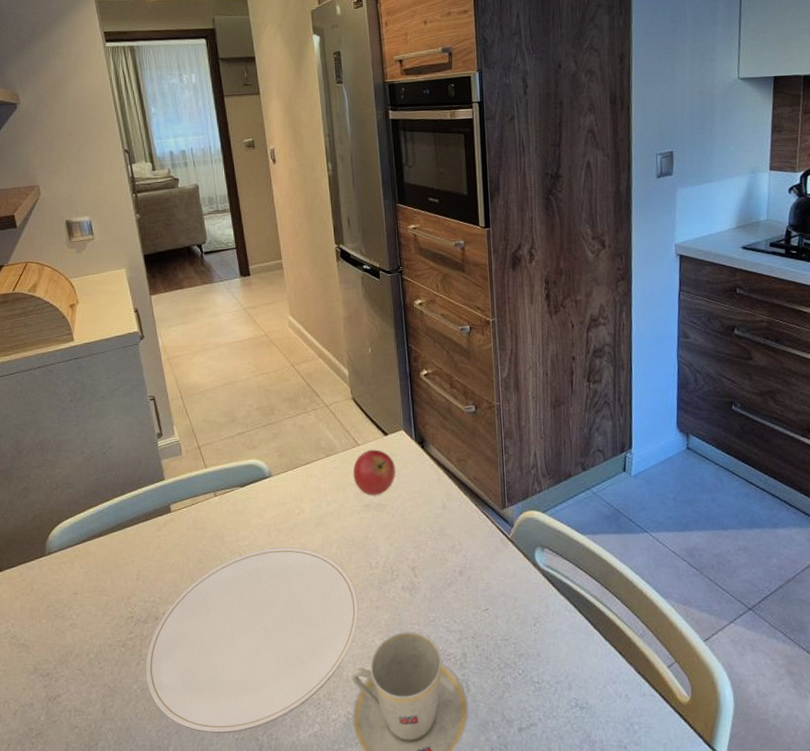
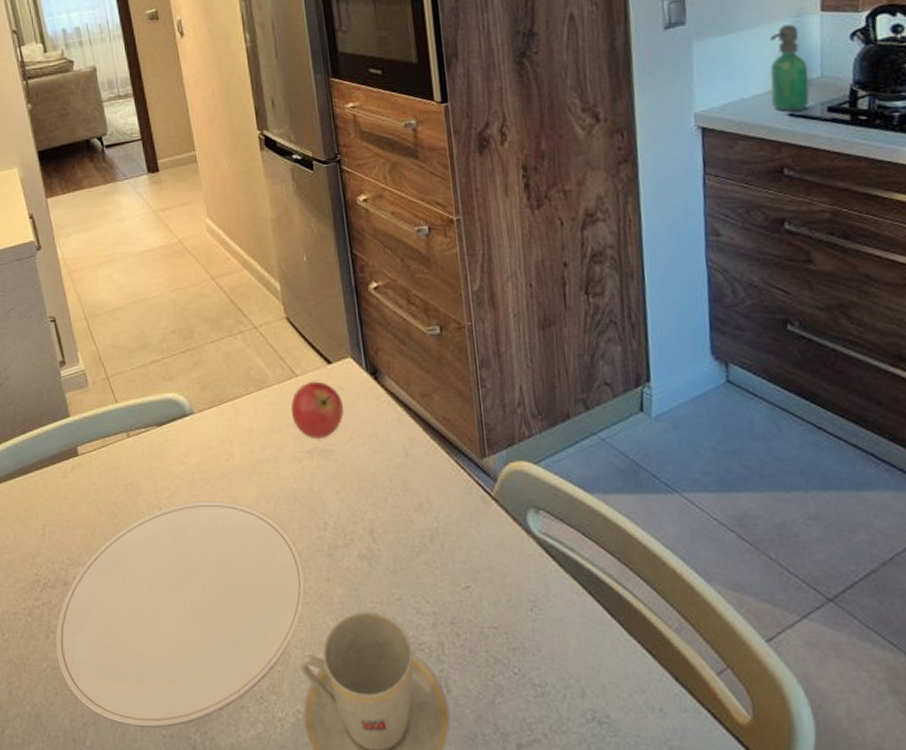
soap dispenser: none [730,179,758,246] -> present [769,24,809,113]

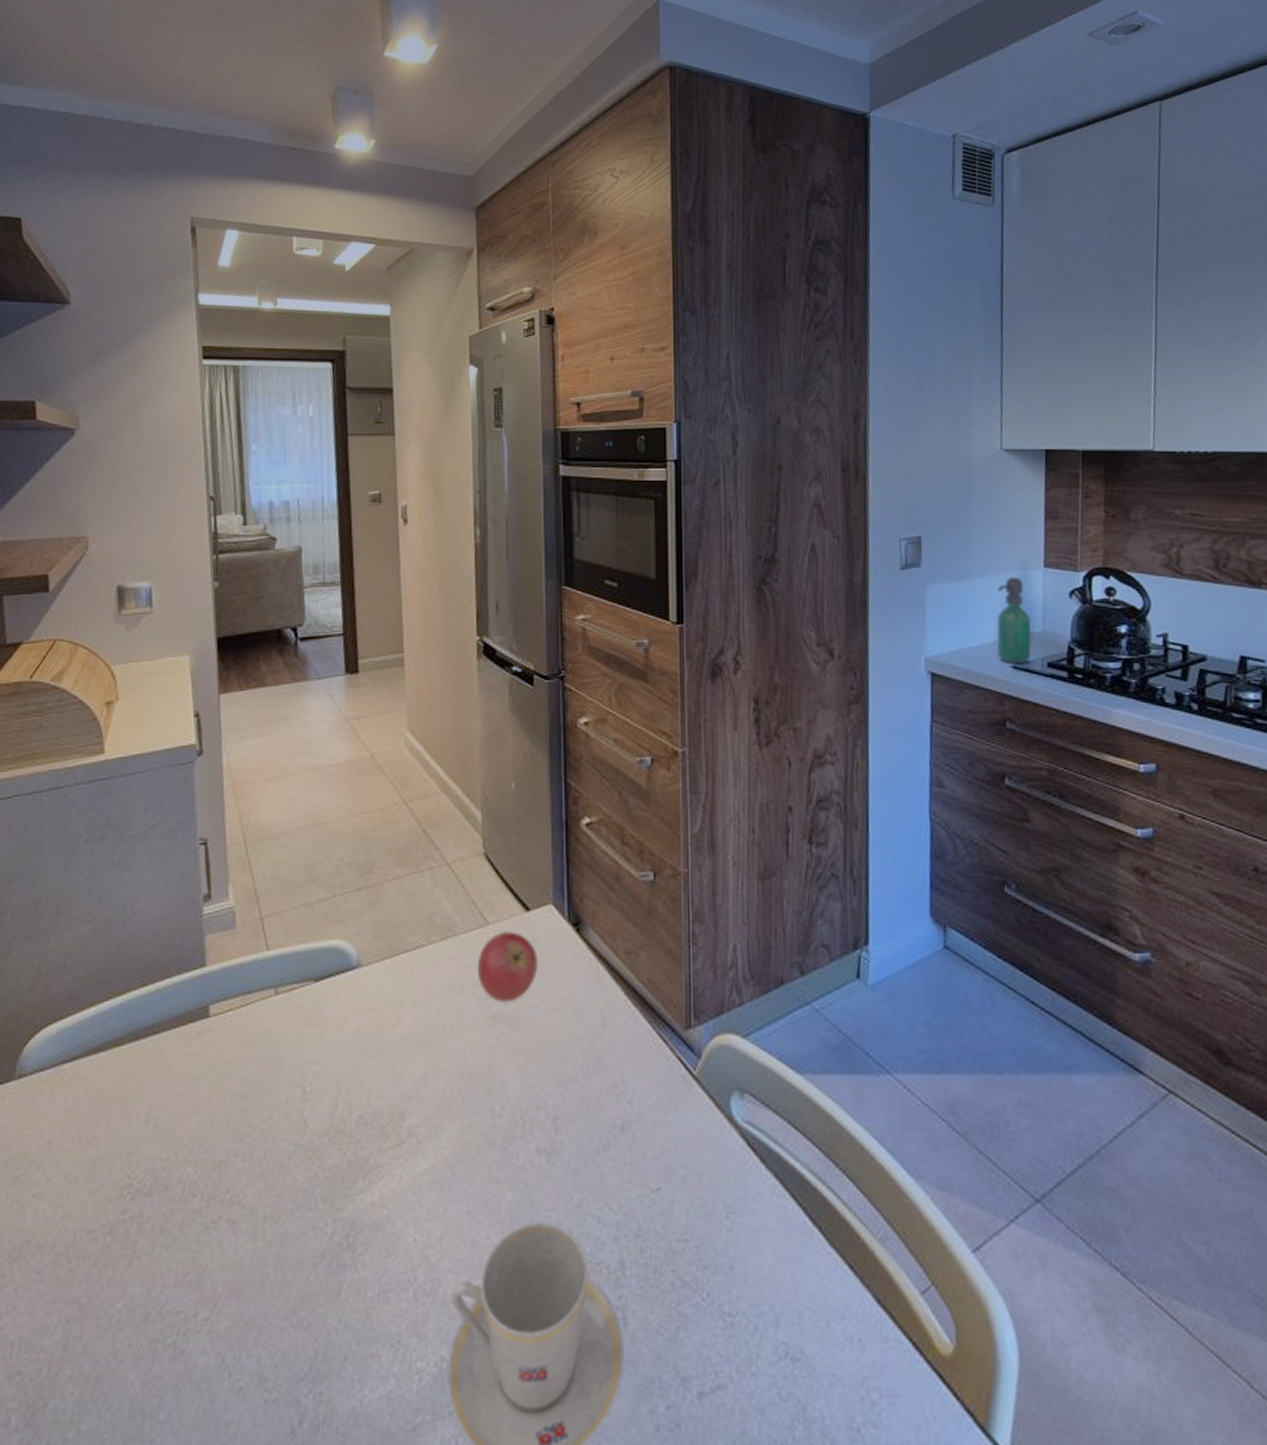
plate: present [55,501,306,728] -> none [138,1079,471,1389]

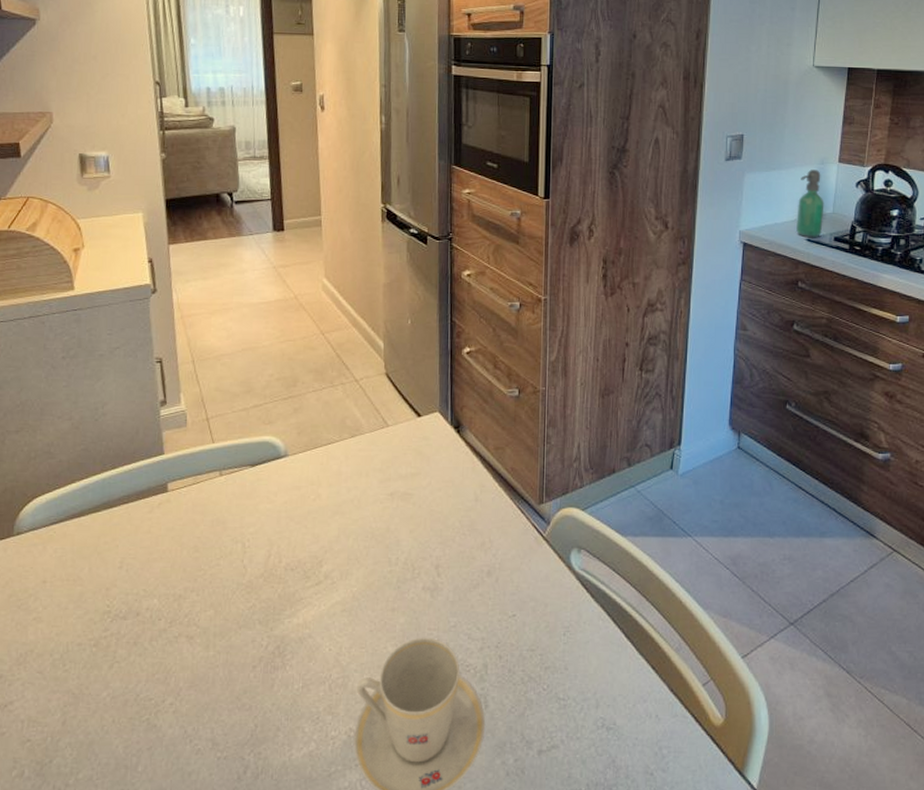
fruit: present [477,931,539,1001] -> none [379,431,427,483]

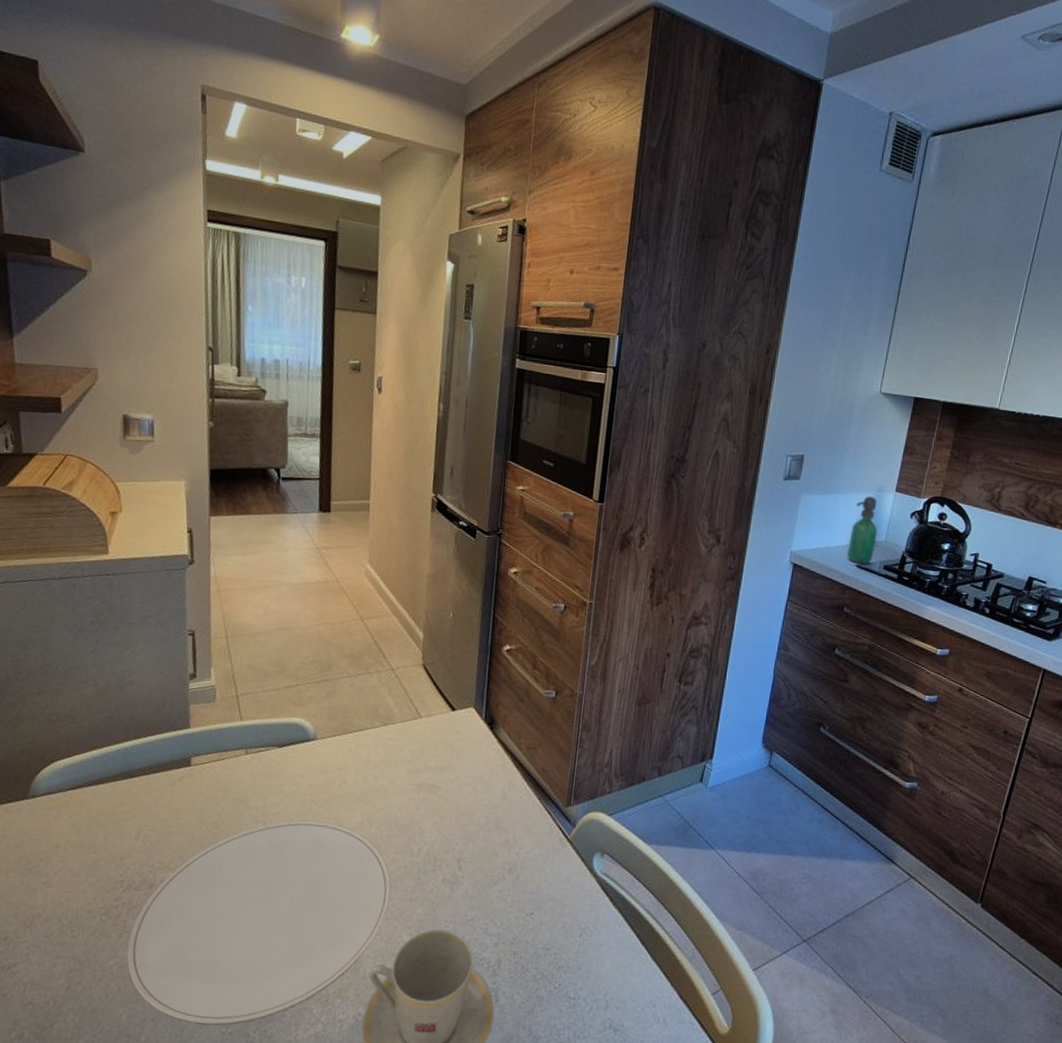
plate: none [119,537,373,750] -> present [127,820,391,1026]

